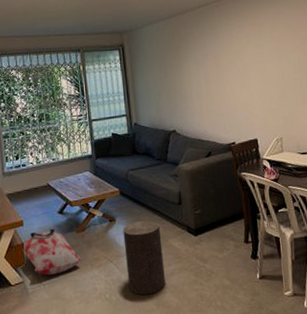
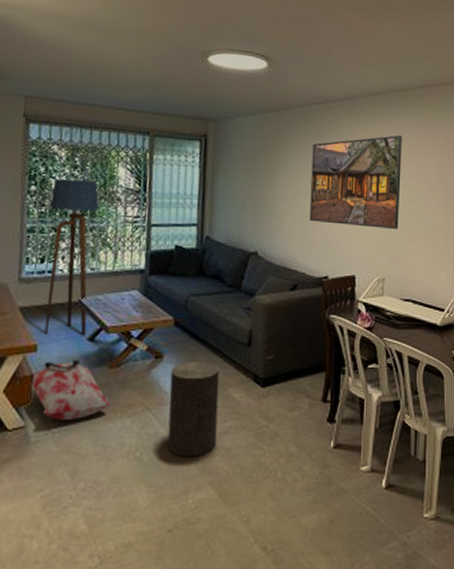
floor lamp: none [16,92,57,212] -> present [44,179,99,336]
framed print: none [207,18,288,100] -> present [309,135,402,230]

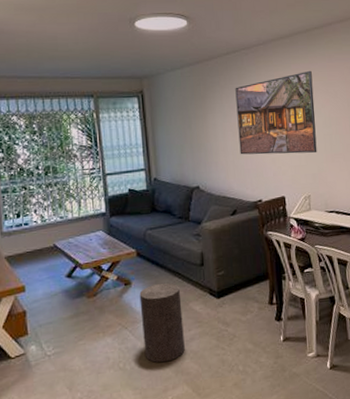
bag: present [29,359,111,421] -> none [23,294,93,346]
floor lamp: present [44,179,99,336] -> none [17,142,64,276]

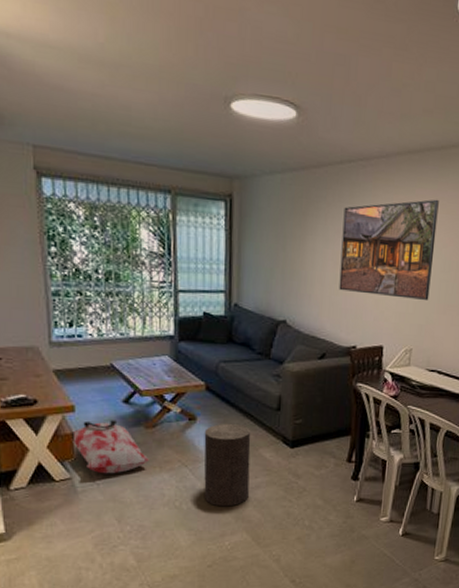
bag: none [23,294,93,346] -> present [71,420,149,474]

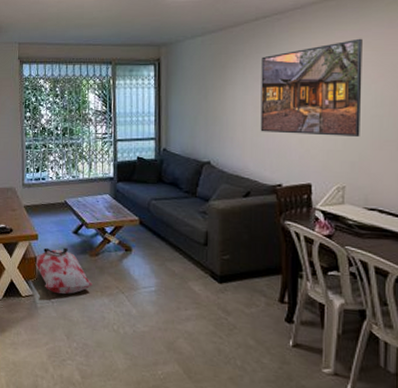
stool: present [204,423,251,507] -> none [138,255,181,336]

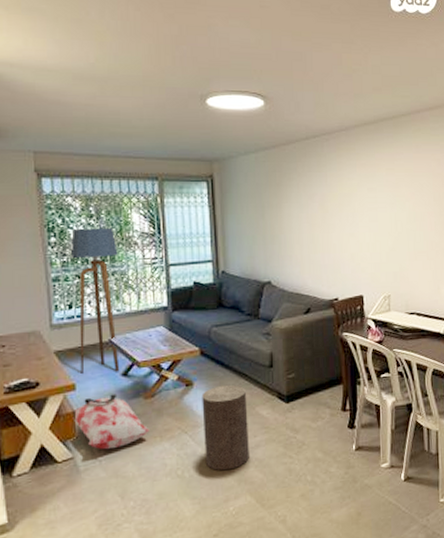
floor lamp: none [40,105,76,230] -> present [70,227,120,373]
stool: none [138,255,181,336] -> present [202,385,249,471]
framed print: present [260,38,363,138] -> none [313,160,400,250]

